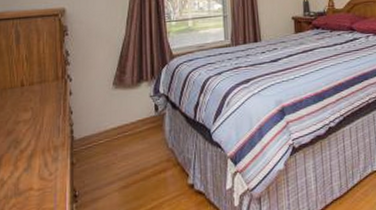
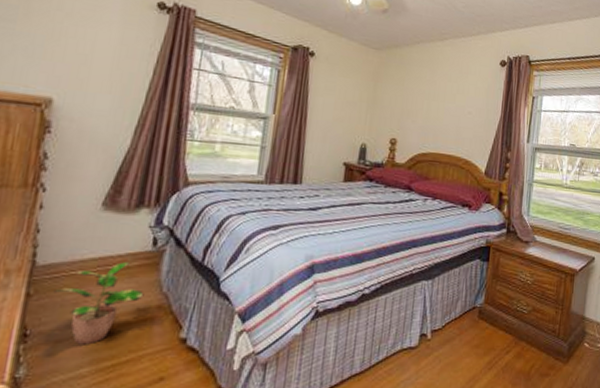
potted plant: none [90,127,155,199] -> present [54,262,144,345]

